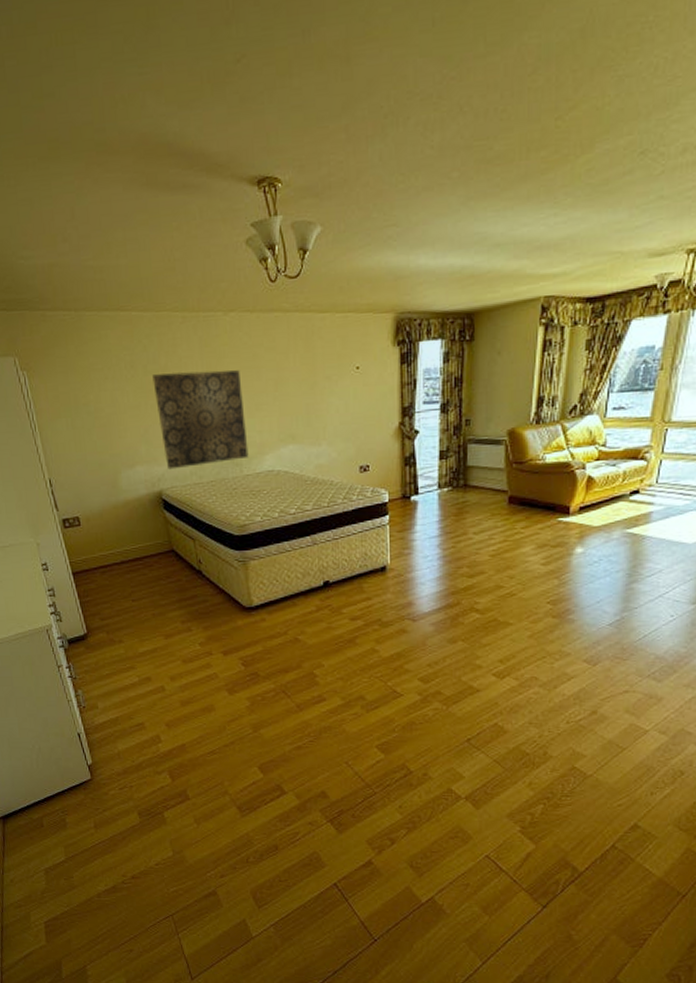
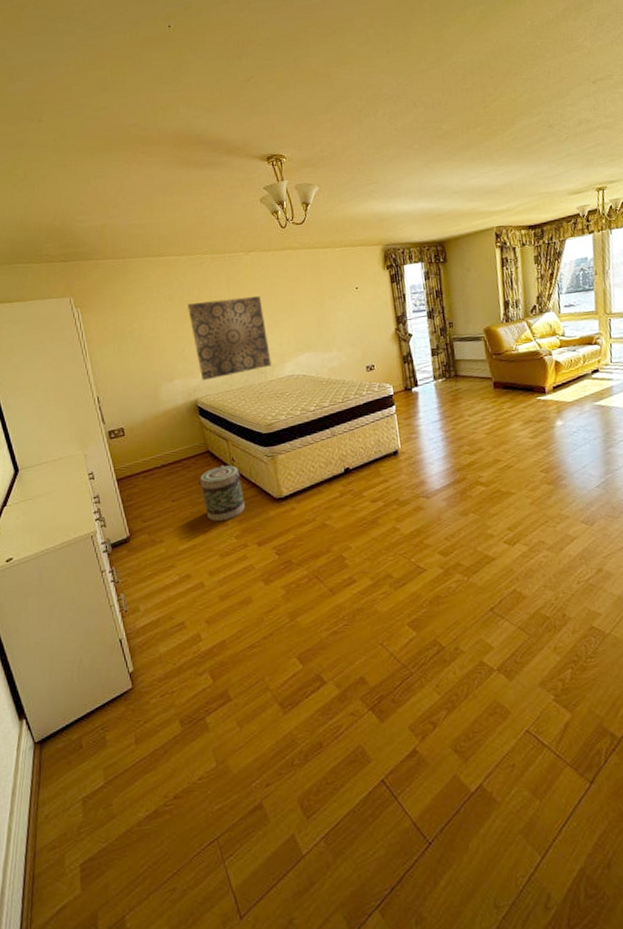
basket: none [160,567,211,627] -> present [198,465,245,522]

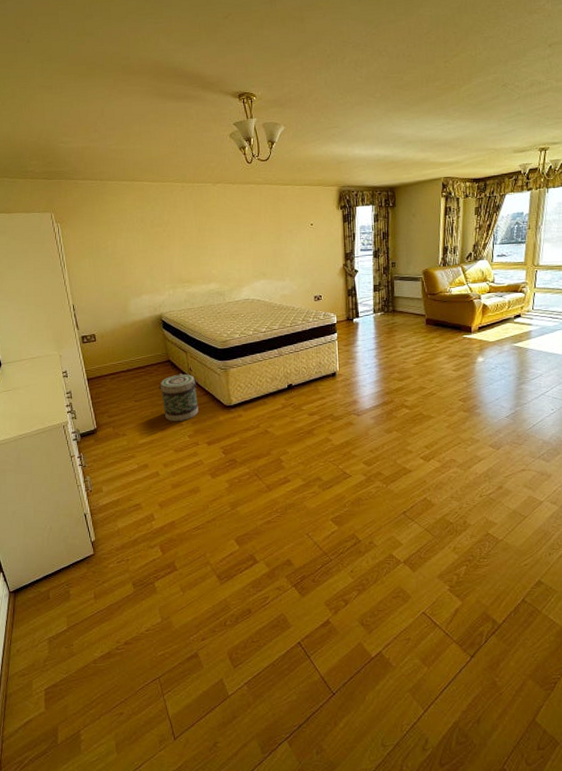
wall art: present [187,296,272,381] -> none [158,224,230,298]

